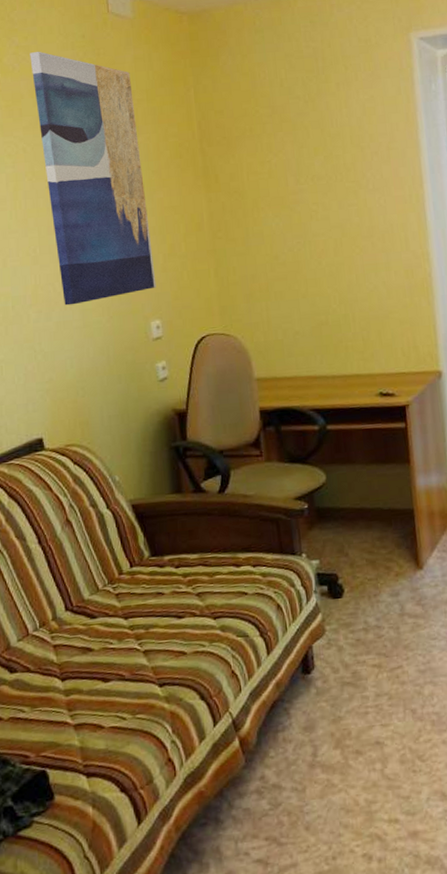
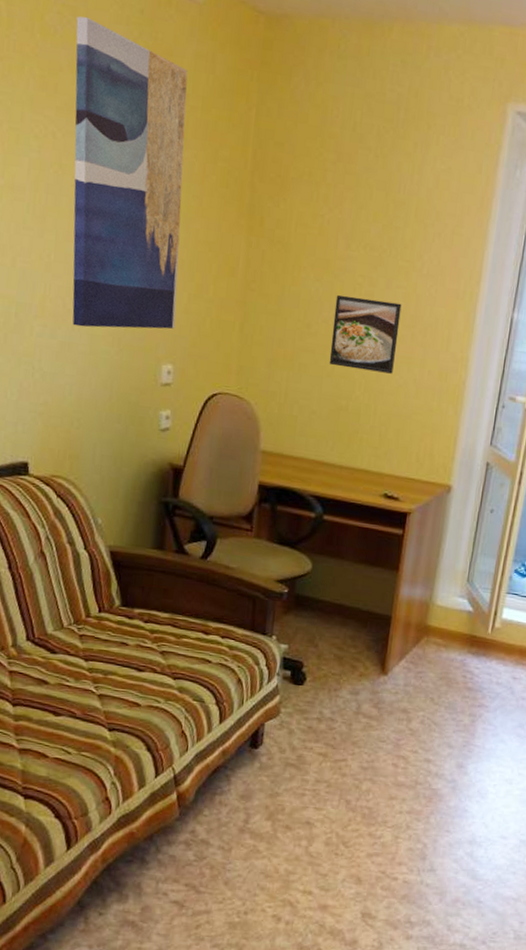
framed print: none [296,219,362,287] -> present [329,294,402,374]

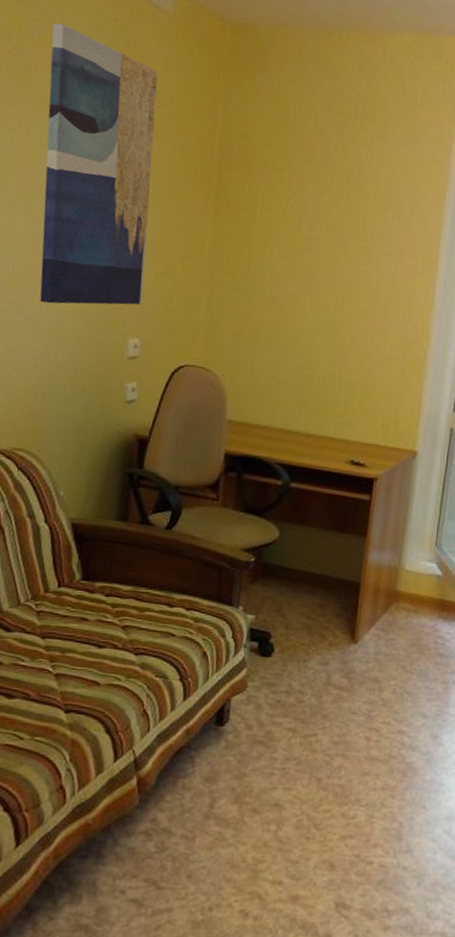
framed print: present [329,294,402,374] -> none [294,271,364,345]

